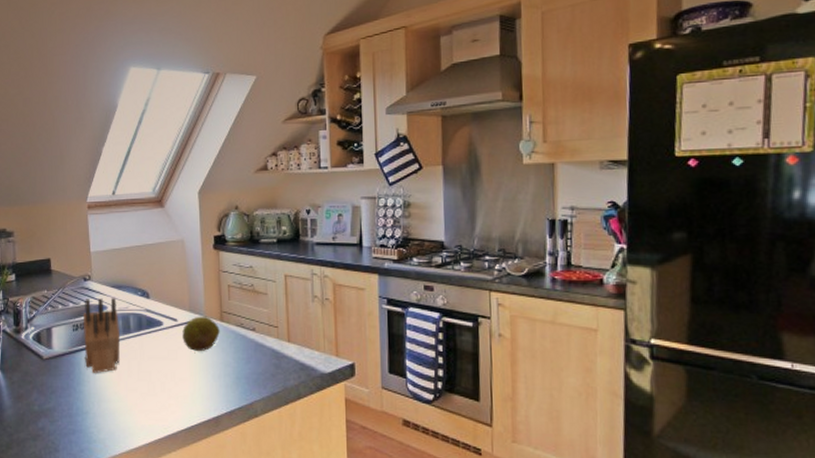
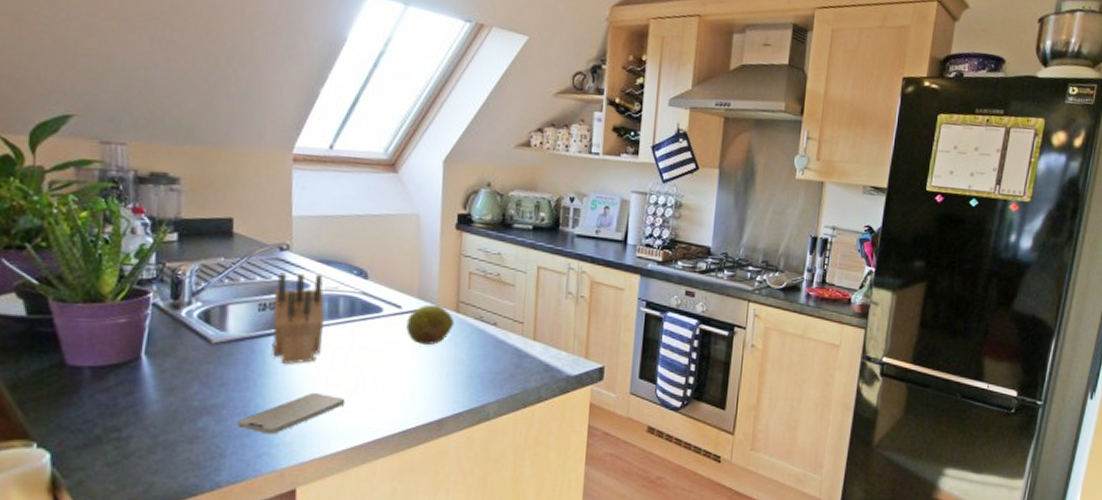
smartphone: none [65,396,142,433] -> present [237,392,346,435]

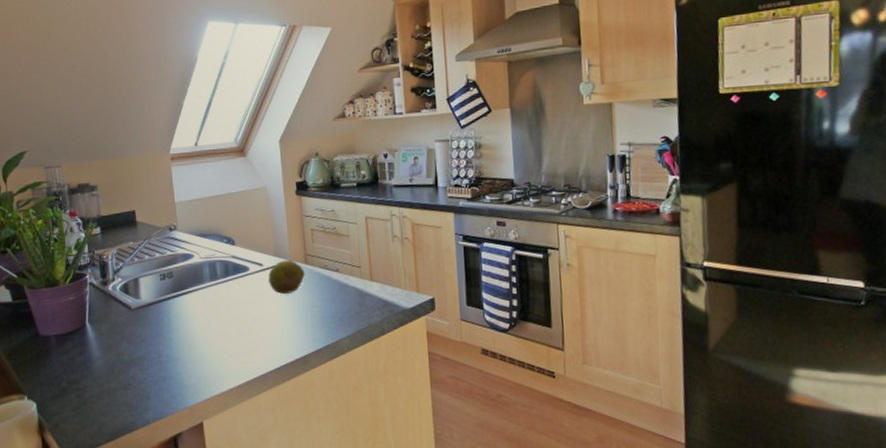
smartphone: present [237,392,346,435] -> none [156,341,231,379]
knife block: present [272,272,325,364] -> none [169,246,208,320]

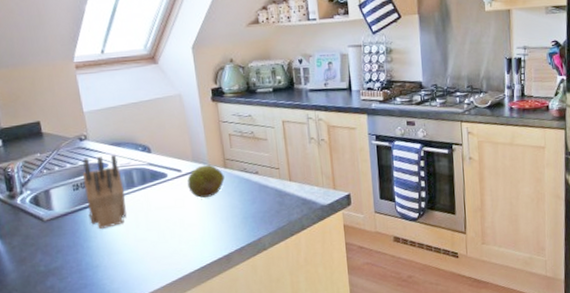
knife block: none [169,246,208,320] -> present [82,155,127,229]

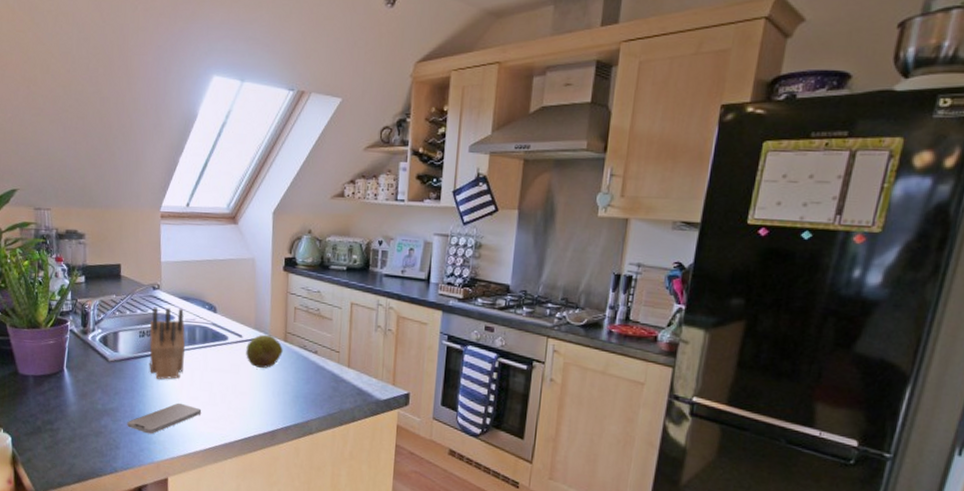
smartphone: none [75,247,153,285] -> present [127,403,202,434]

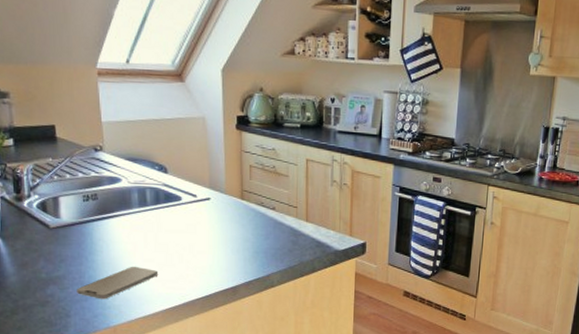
knife block: present [149,307,186,380] -> none [94,169,136,244]
fruit: present [246,334,283,369] -> none [202,193,240,227]

